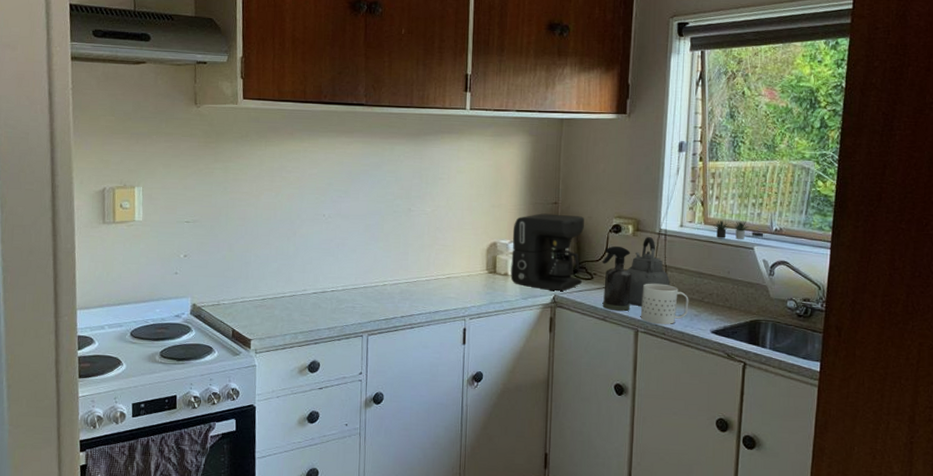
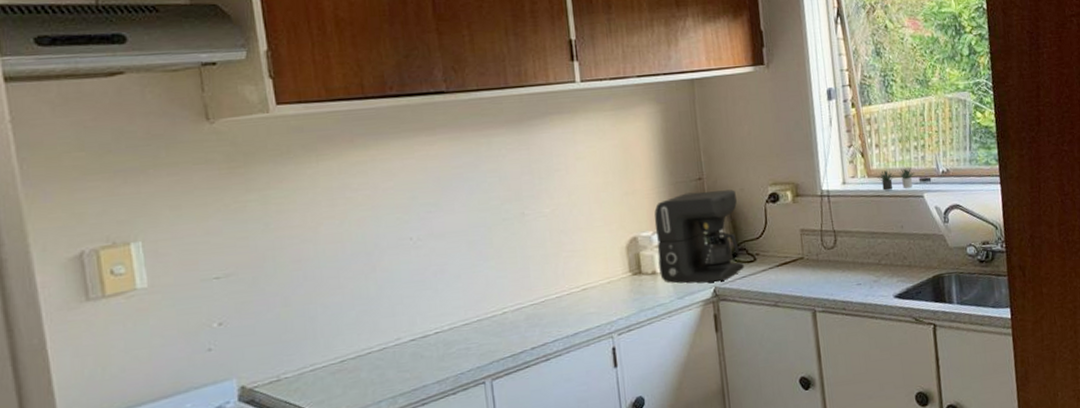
spray bottle: present [602,245,633,312] -> none [764,217,803,294]
kettle: present [627,237,671,306] -> none [792,201,843,283]
mug: present [640,283,689,325] -> none [812,252,866,300]

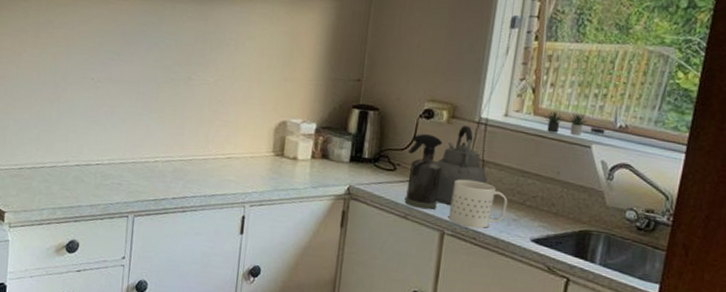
coffee maker: present [654,189,744,283] -> none [300,91,391,182]
spray bottle: none [764,217,803,294] -> present [404,133,443,210]
kettle: none [792,201,843,283] -> present [436,126,488,205]
mug: none [812,252,866,300] -> present [448,179,508,229]

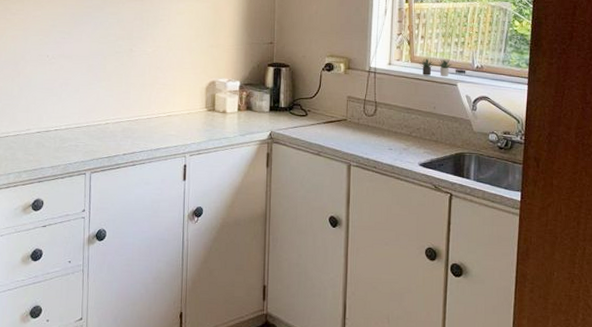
spray bottle: present [404,133,443,210] -> none [316,83,345,147]
kettle: present [436,126,488,205] -> none [339,75,380,141]
mug: present [448,179,508,229] -> none [352,119,398,159]

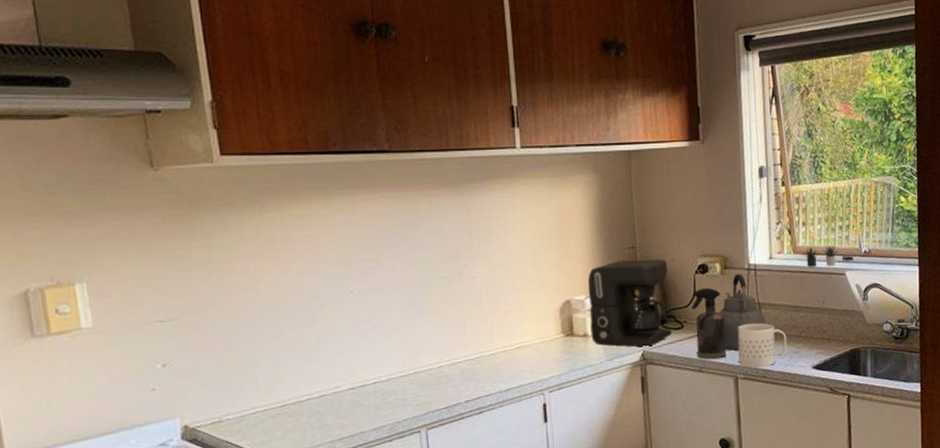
coffee maker: none [229,53,298,128] -> present [587,259,672,347]
spray bottle: none [316,83,345,147] -> present [692,287,727,360]
kettle: none [339,75,380,141] -> present [719,274,766,351]
mug: none [352,119,398,159] -> present [737,323,787,368]

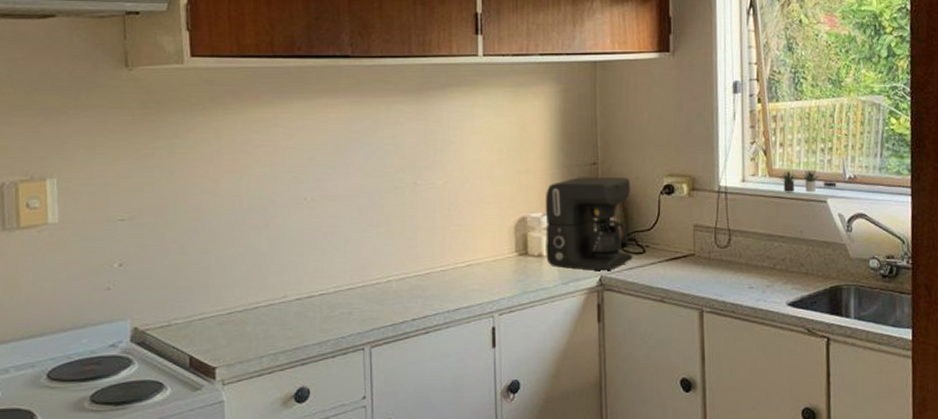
spray bottle: present [692,287,727,360] -> none [655,210,692,290]
kettle: present [719,274,766,351] -> none [685,197,736,281]
mug: present [737,323,787,368] -> none [704,251,759,302]

